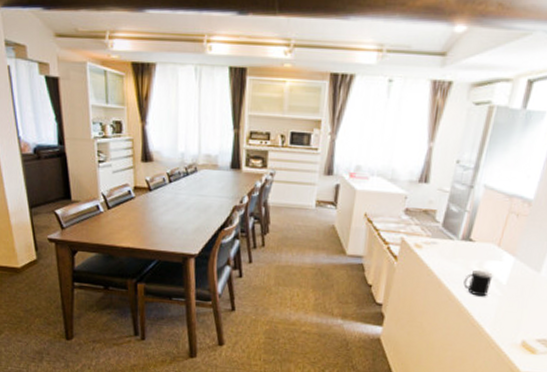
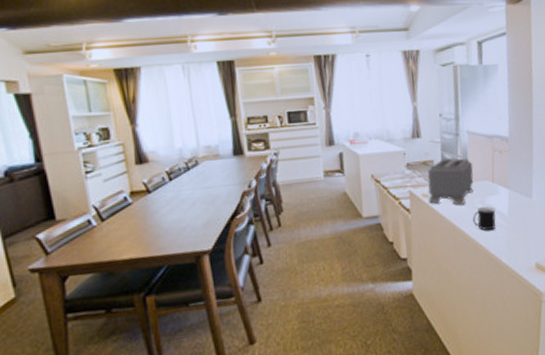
toaster: none [419,210,481,263] -> present [427,158,474,205]

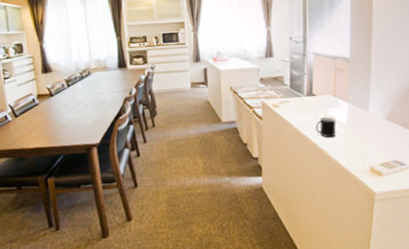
toaster: present [427,158,474,205] -> none [277,75,318,115]

